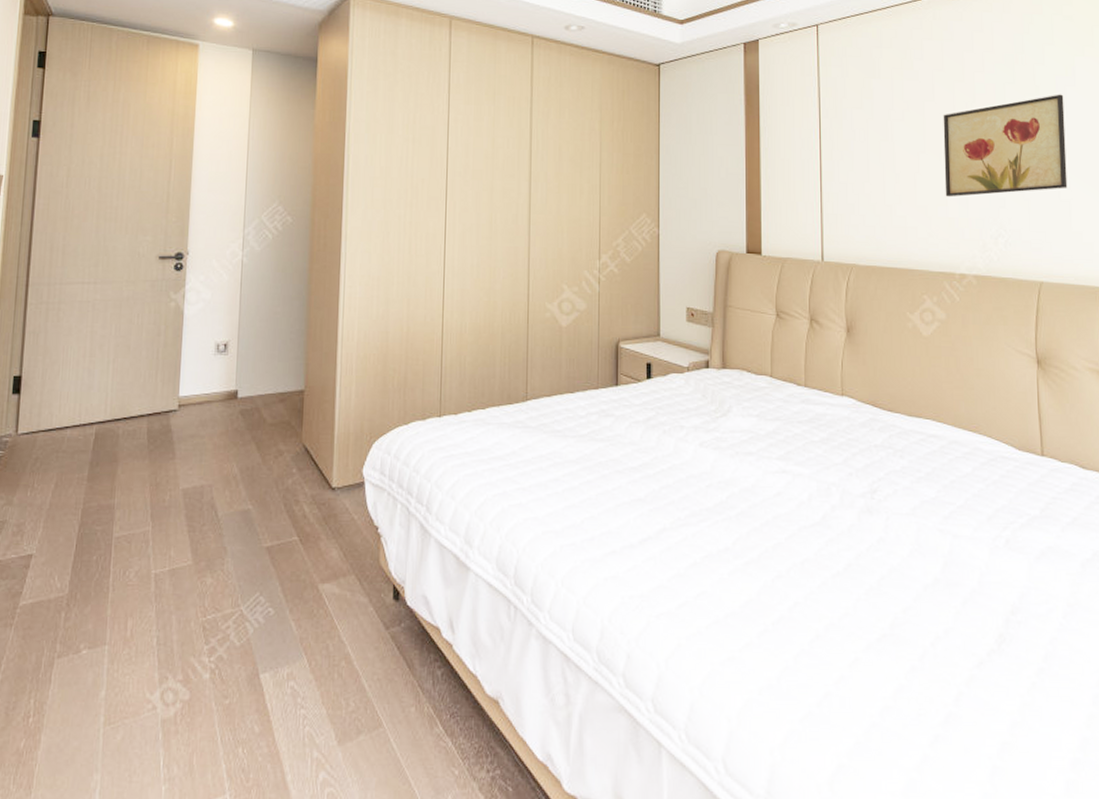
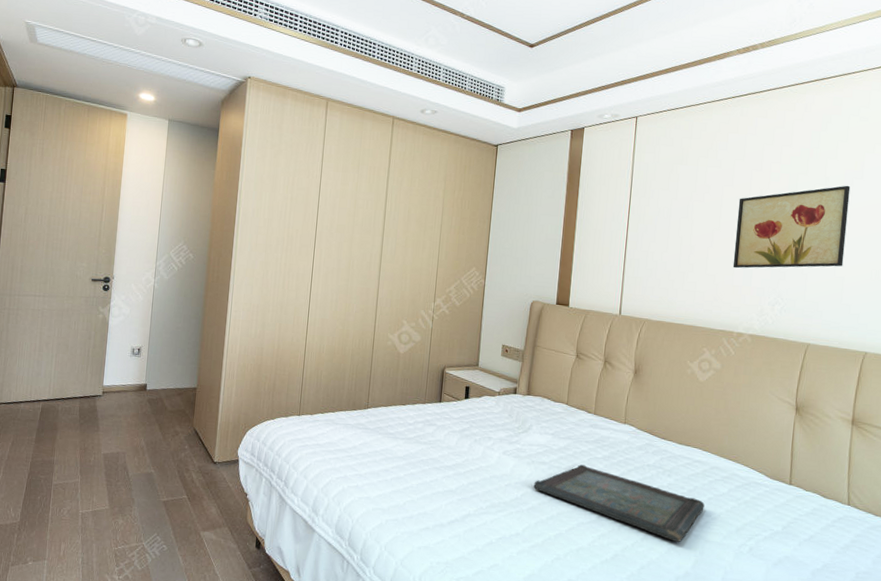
serving tray: none [740,452,947,542] -> present [533,464,705,543]

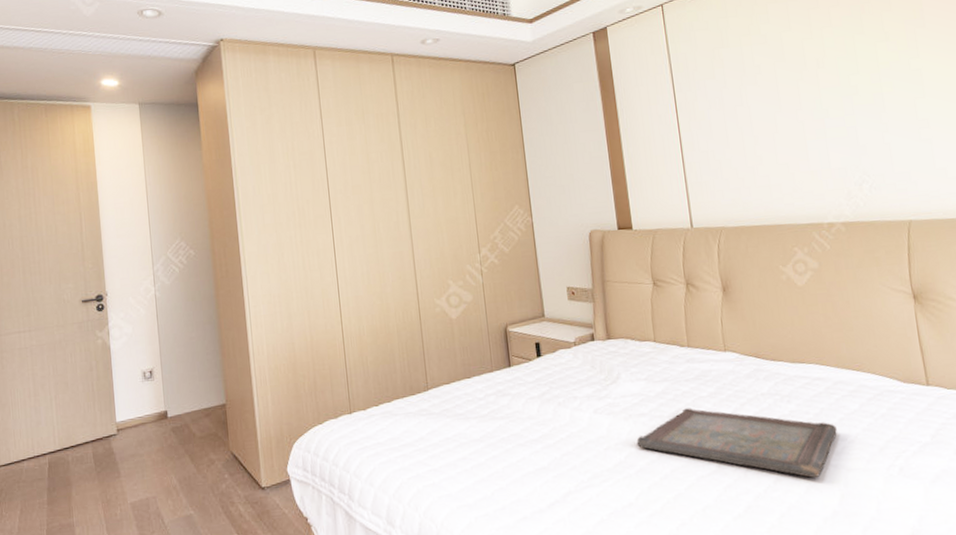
wall art: present [732,185,851,269] -> none [795,37,927,152]

